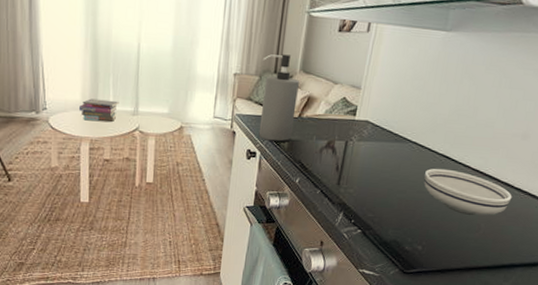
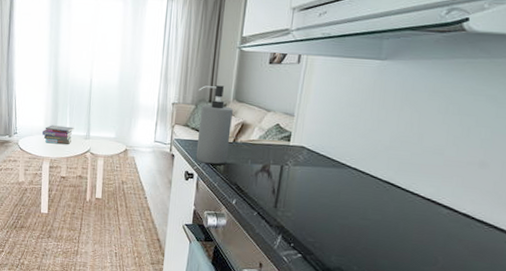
bowl: present [423,168,512,215] -> none [367,195,474,248]

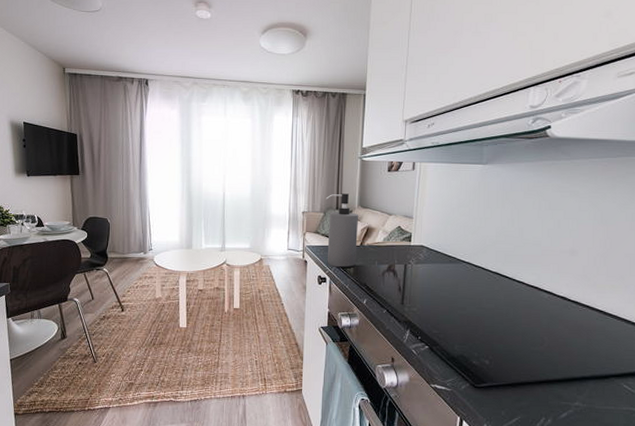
books: present [42,125,74,144] -> none [178,239,210,258]

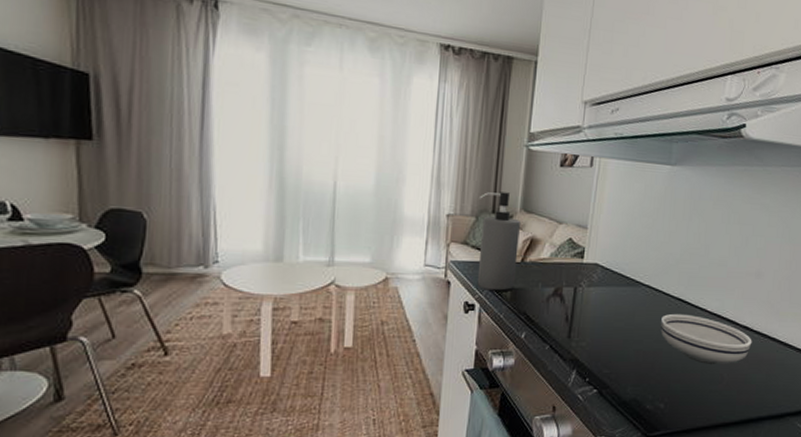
bowl: none [482,285,571,329] -> present [660,313,752,364]

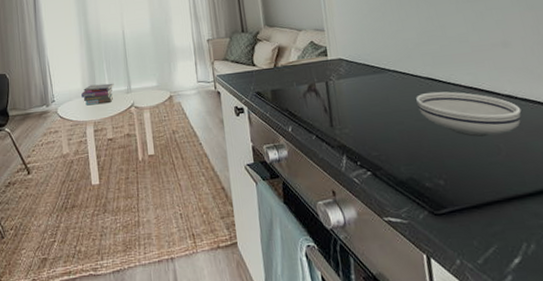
books: none [260,248,311,276] -> present [81,83,114,106]
soap dispenser: present [477,192,520,293] -> none [229,14,273,96]

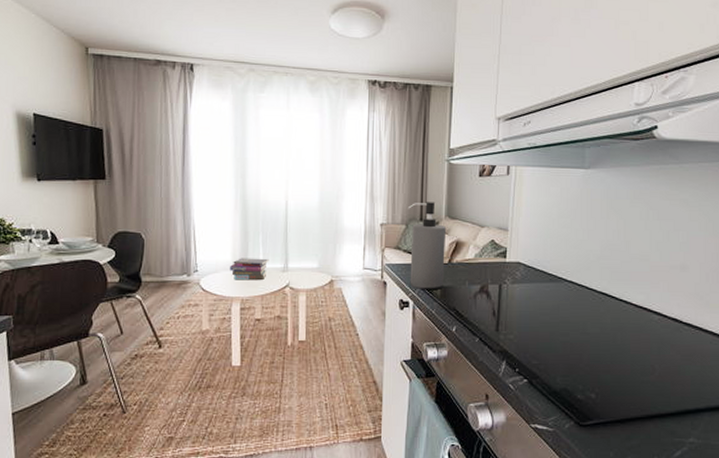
soap dispenser: none [229,14,273,96] -> present [407,202,446,291]
bowl: present [416,91,522,137] -> none [586,307,683,356]

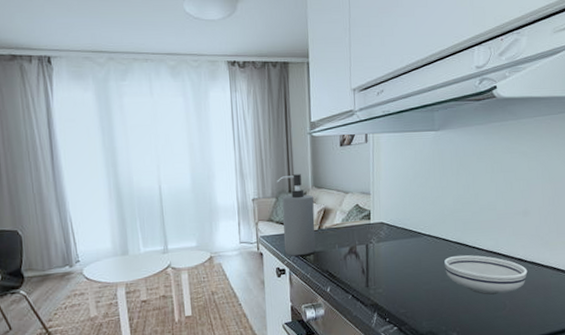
books: present [230,258,269,281] -> none [111,242,149,267]
bowl: none [586,307,683,356] -> present [444,255,528,295]

